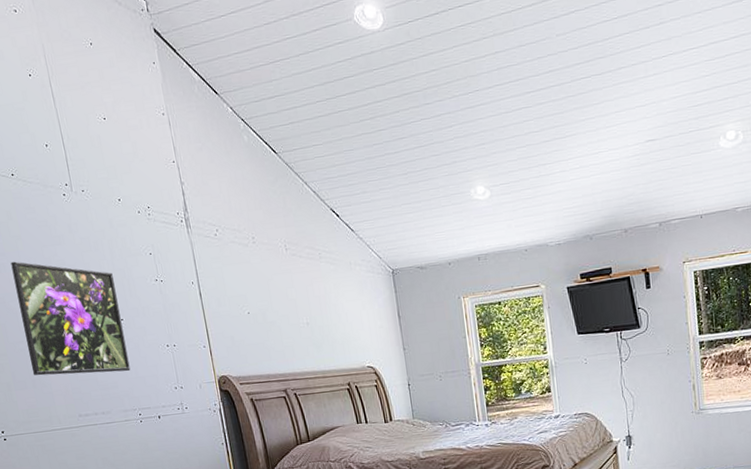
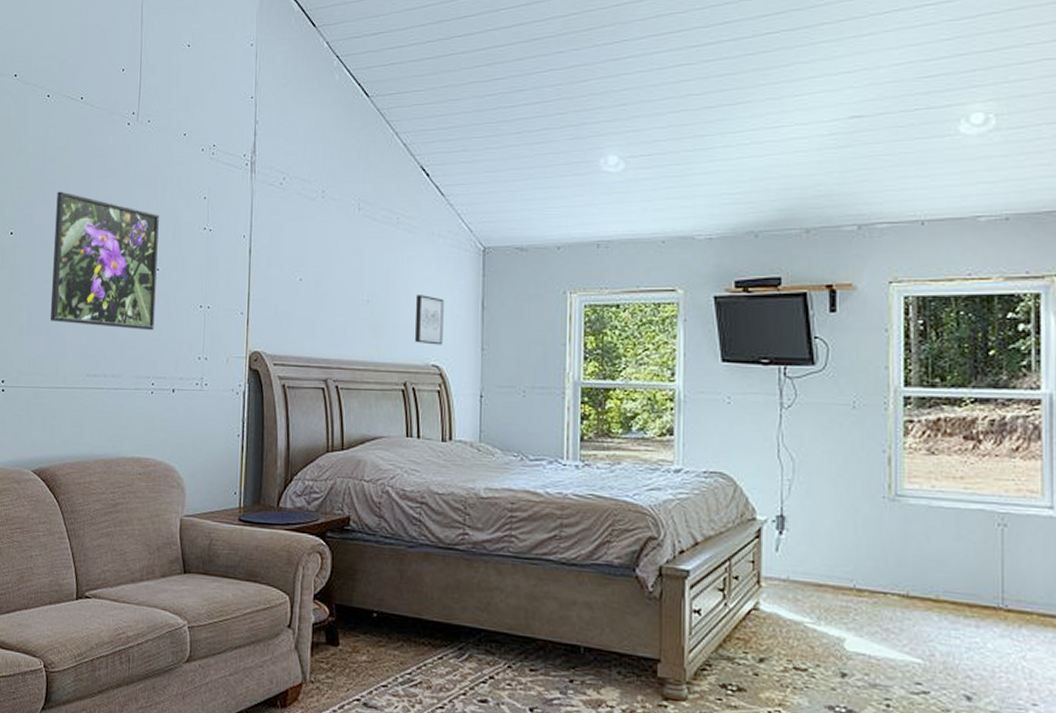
wall art: none [346,313,373,352] -> present [414,295,444,345]

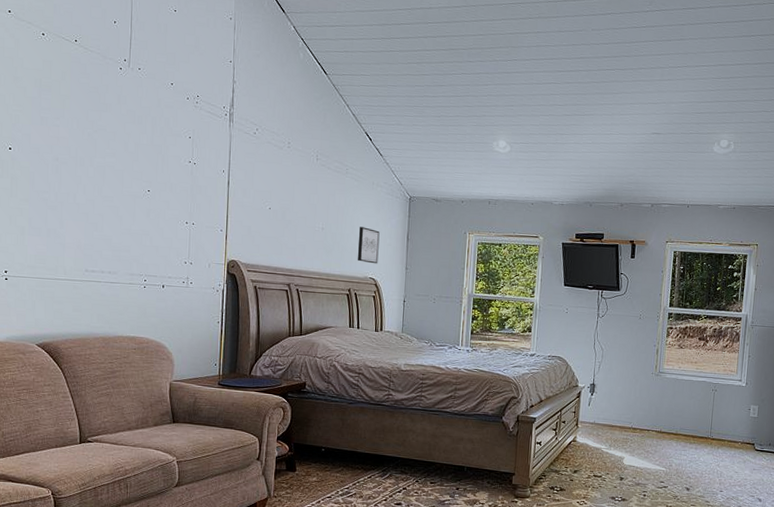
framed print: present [50,191,159,331] -> none [49,117,150,239]

